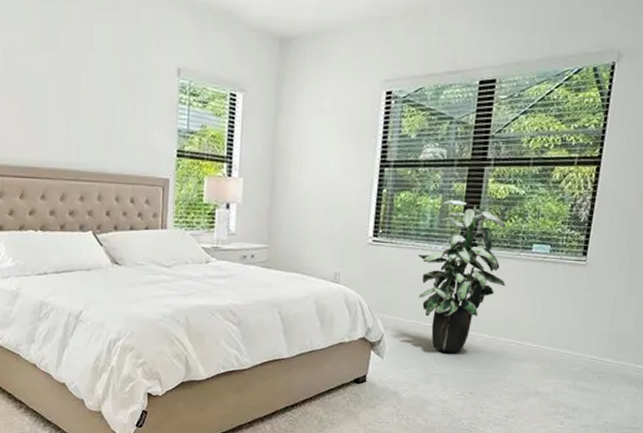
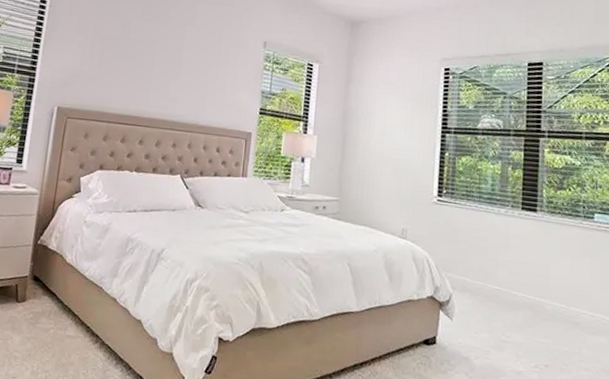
indoor plant: present [418,199,506,353] -> none [482,166,571,321]

